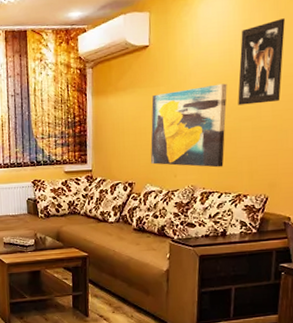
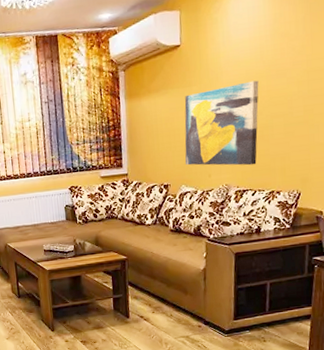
wall art: present [238,18,285,105] -> none [269,11,315,102]

